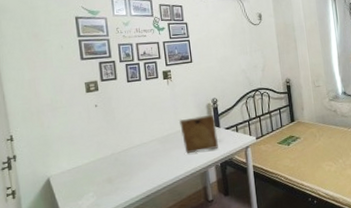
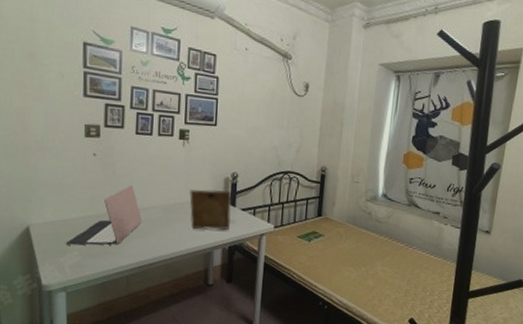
laptop: none [81,125,144,188] -> present [65,185,143,245]

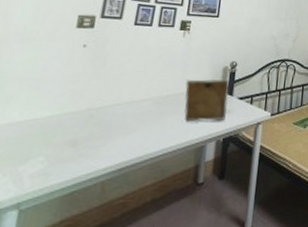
laptop: present [65,185,143,245] -> none [29,77,130,149]

